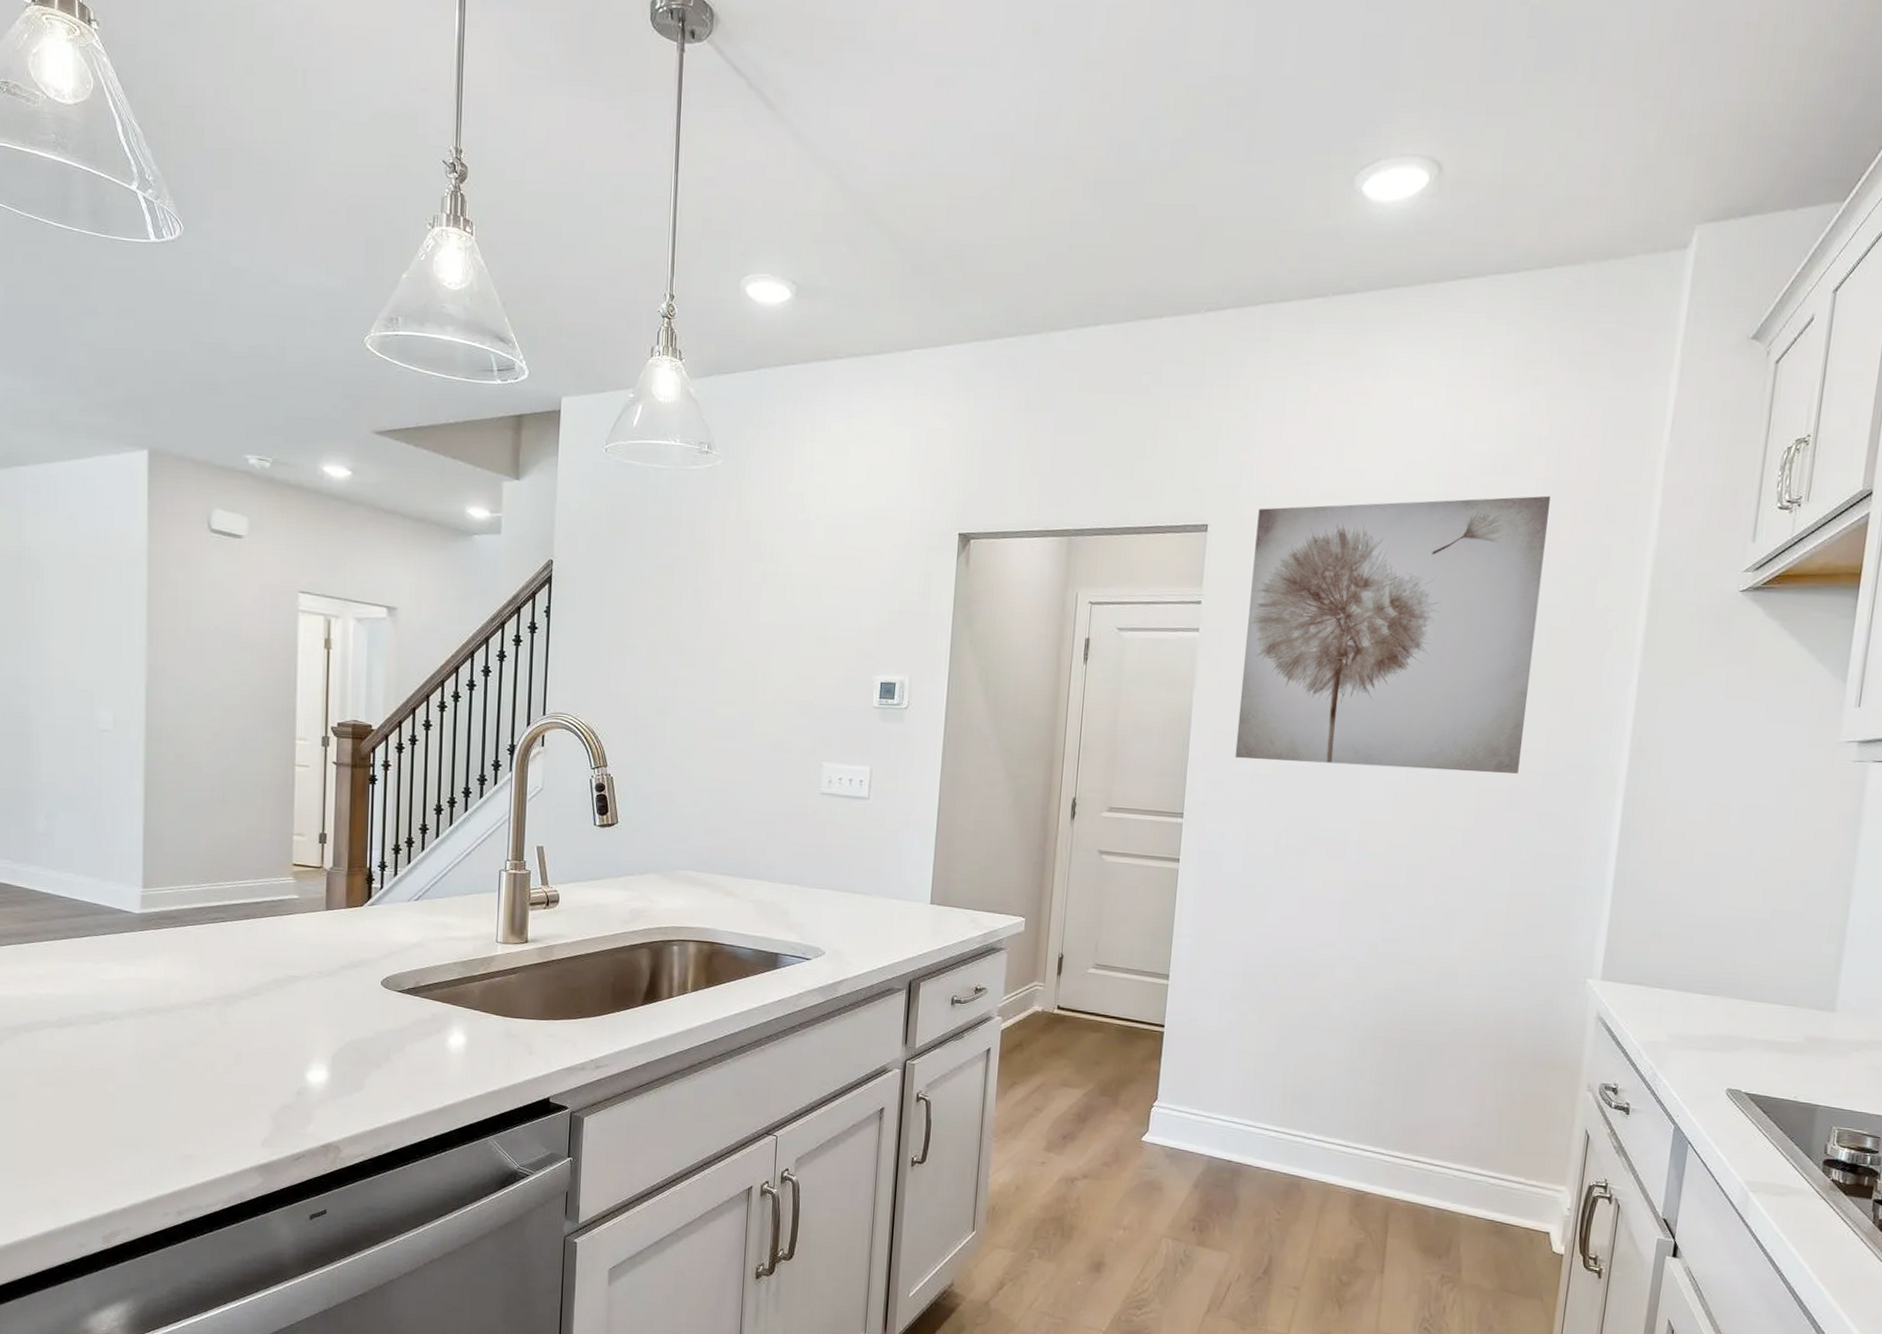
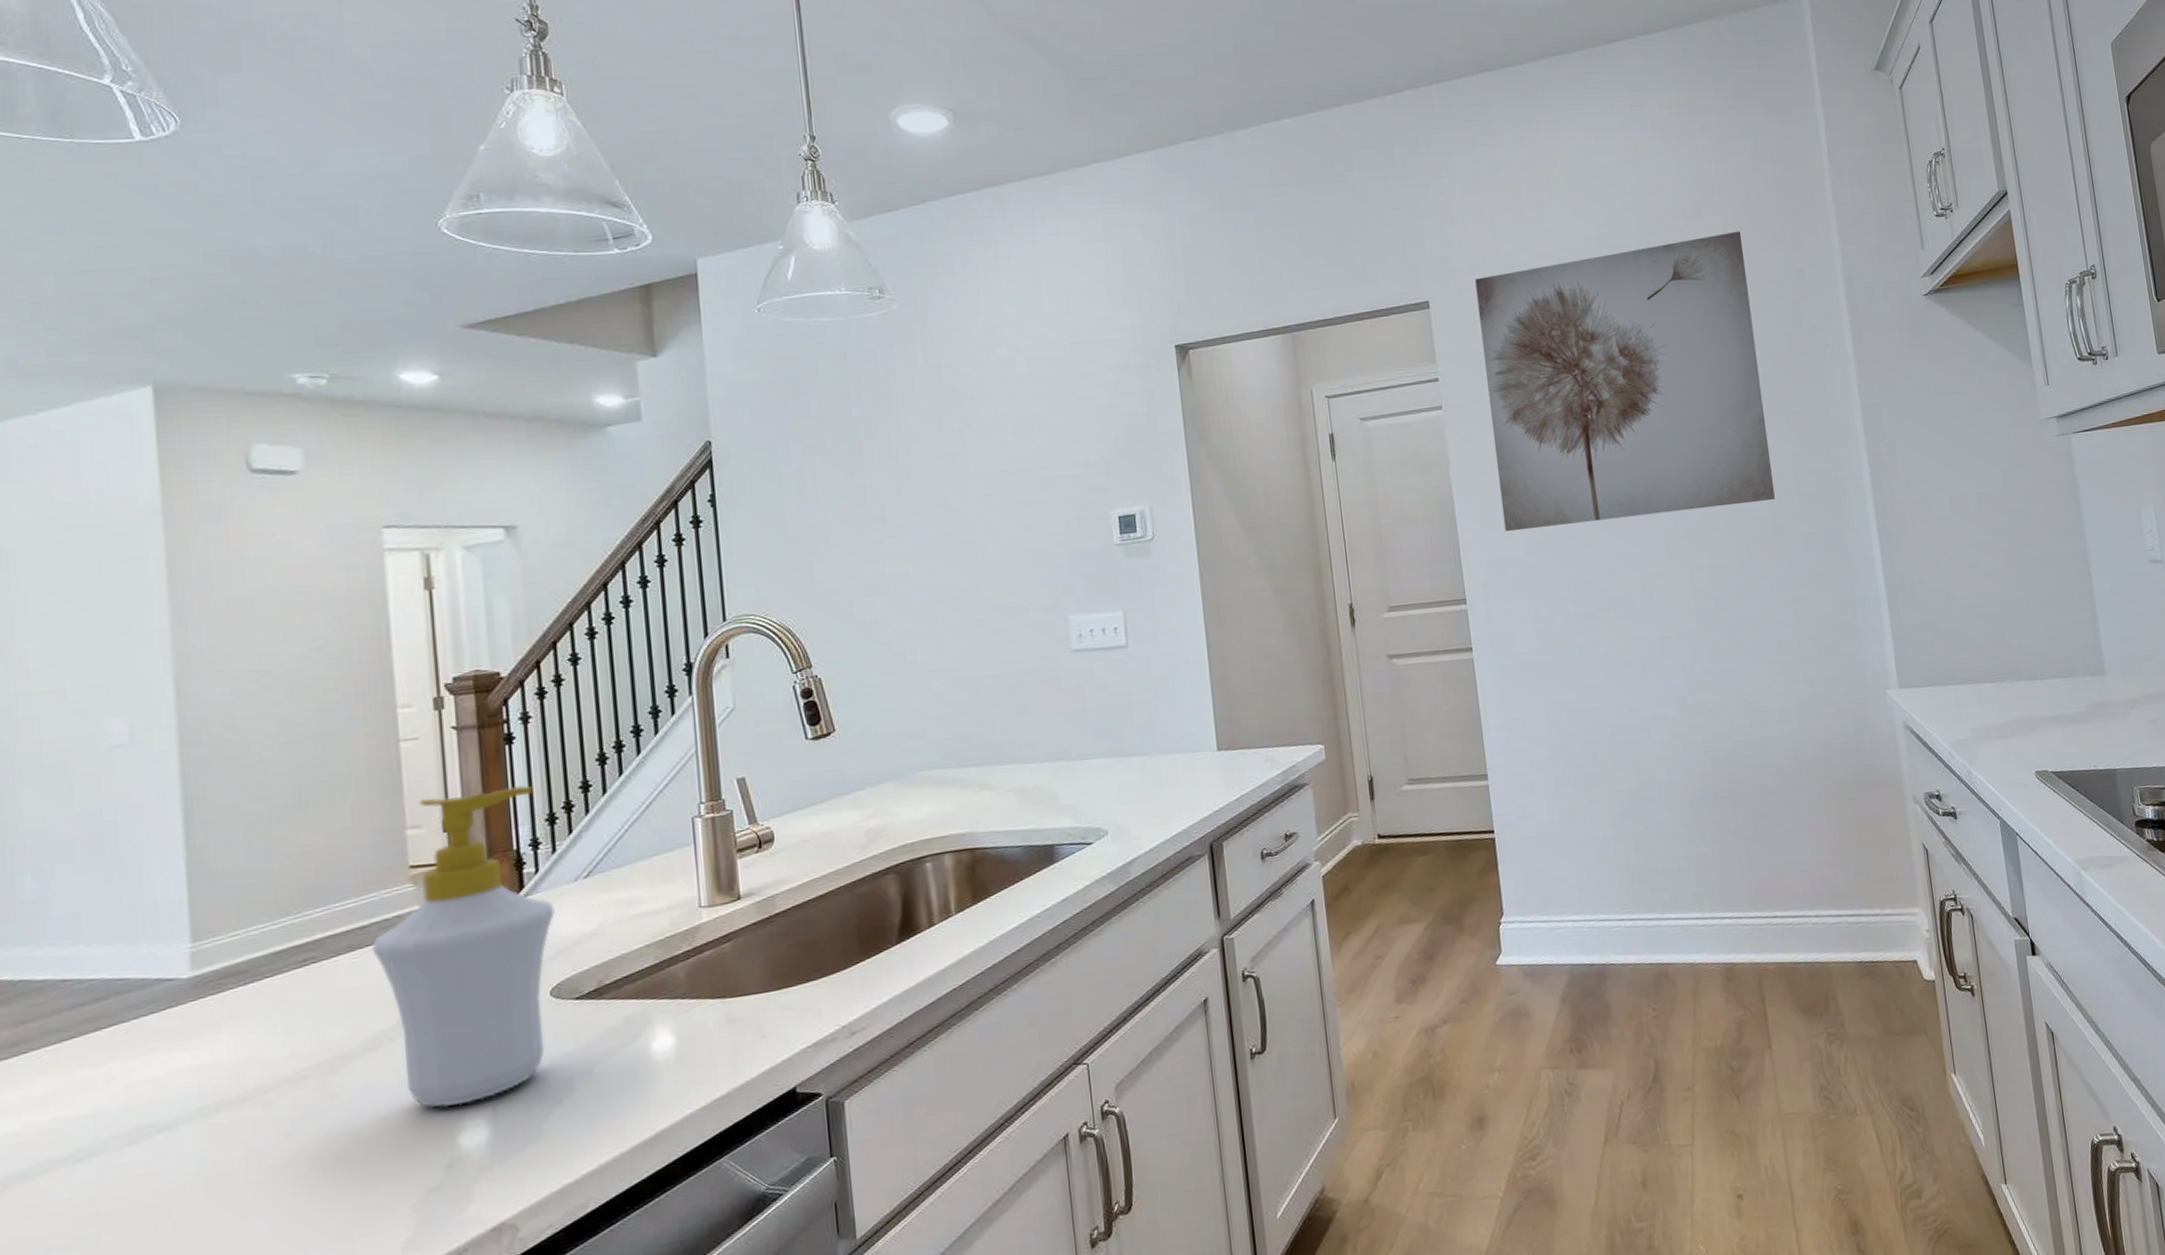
soap bottle: none [261,814,391,1051] -> present [371,784,555,1109]

